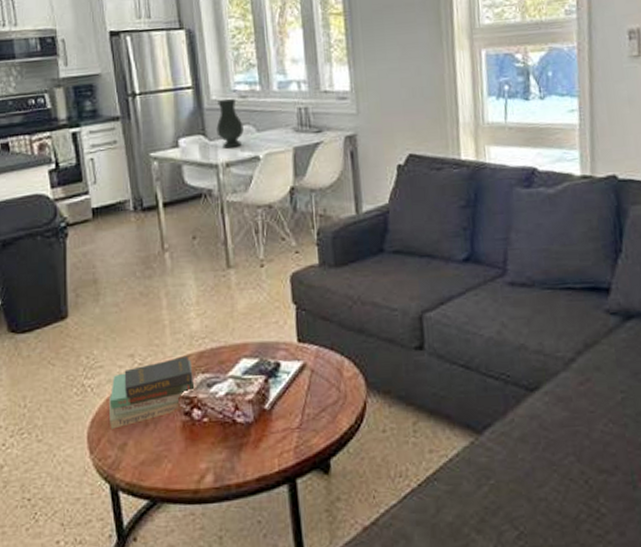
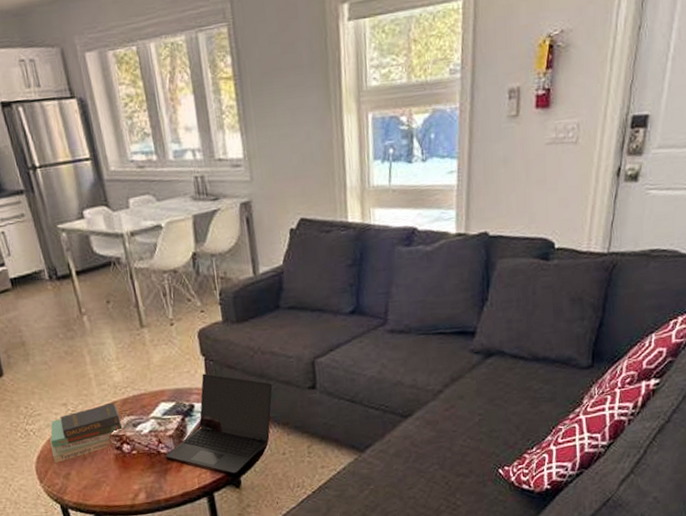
vase: present [216,99,244,149] -> none [117,169,145,219]
laptop: none [242,325,373,457] -> present [166,373,273,476]

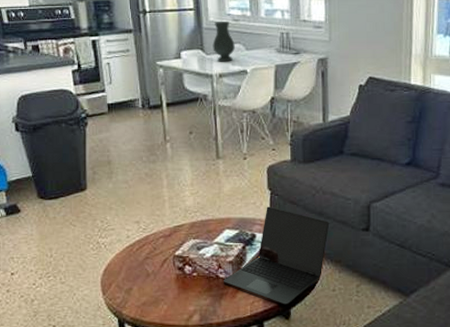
books: present [49,403,123,463] -> none [118,225,187,277]
vase: none [117,169,145,219] -> present [212,22,235,62]

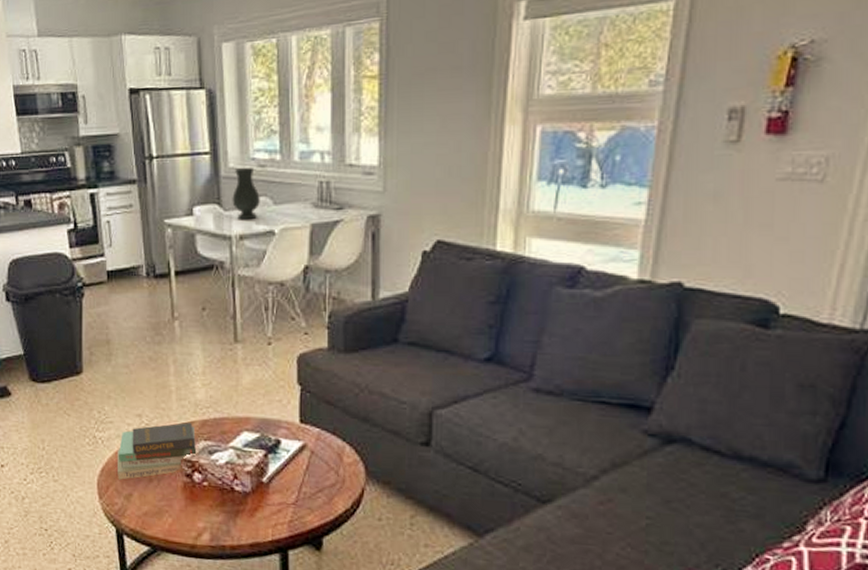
books: none [118,225,187,277] -> present [116,422,197,480]
laptop: present [224,206,330,307] -> none [240,406,377,535]

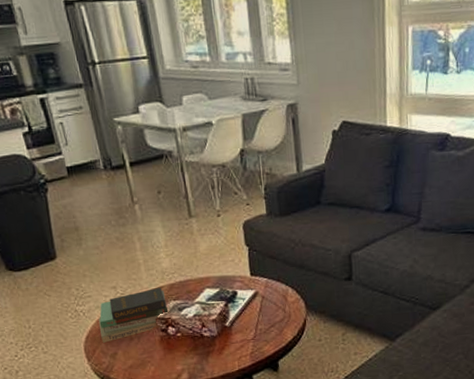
vase: present [232,168,260,220] -> none [172,69,197,115]

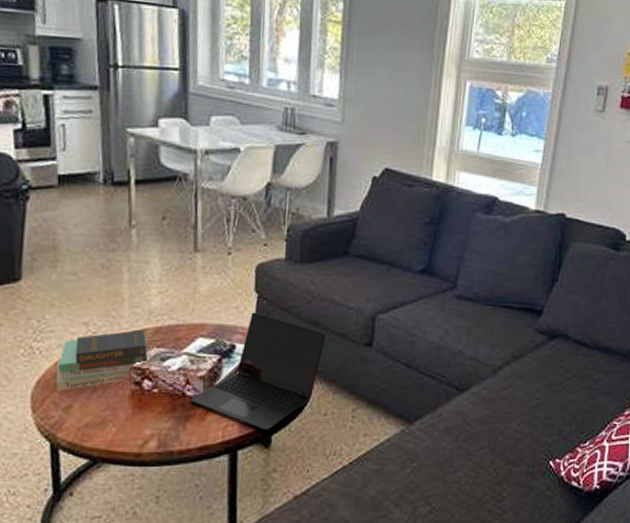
laptop: none [209,262,311,360] -> present [191,312,326,433]

